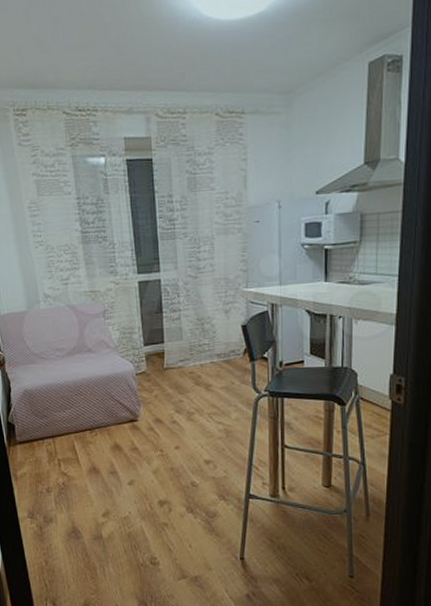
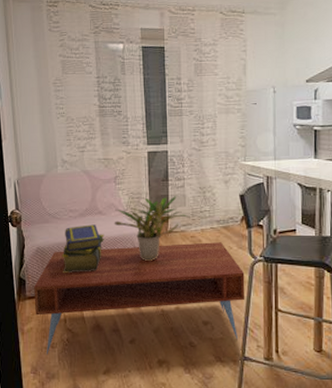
coffee table: none [24,377,249,500] -> present [34,242,245,356]
stack of books: none [51,363,96,416] -> present [61,224,104,274]
potted plant: none [105,328,188,400] -> present [114,195,190,261]

